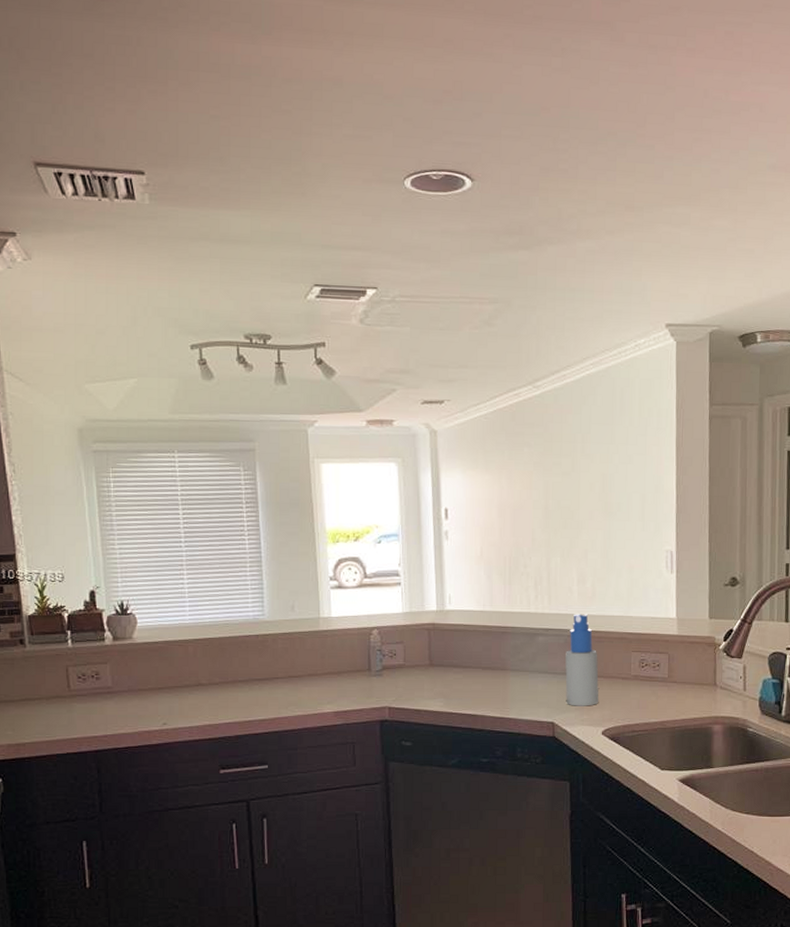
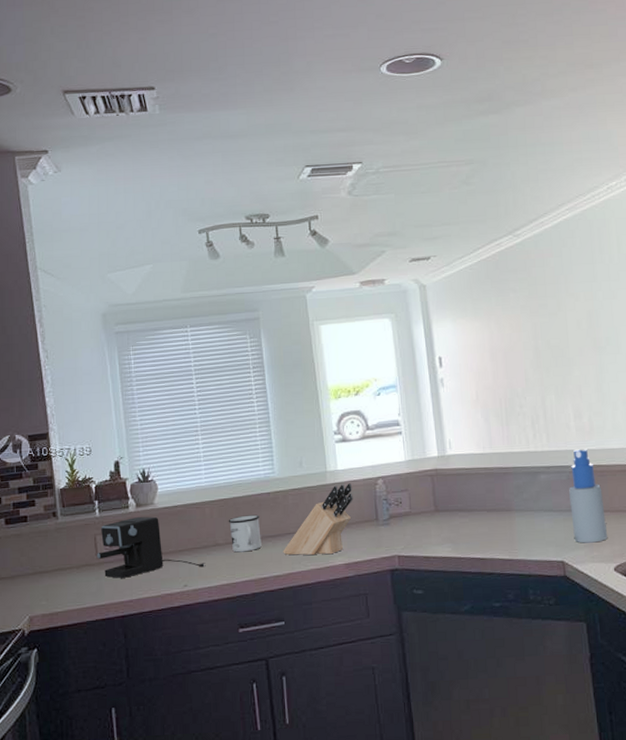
coffee maker: none [69,650,187,712] -> present [97,516,206,578]
mug: none [212,656,247,694] -> present [228,514,262,553]
knife block: none [270,631,346,702] -> present [283,483,353,556]

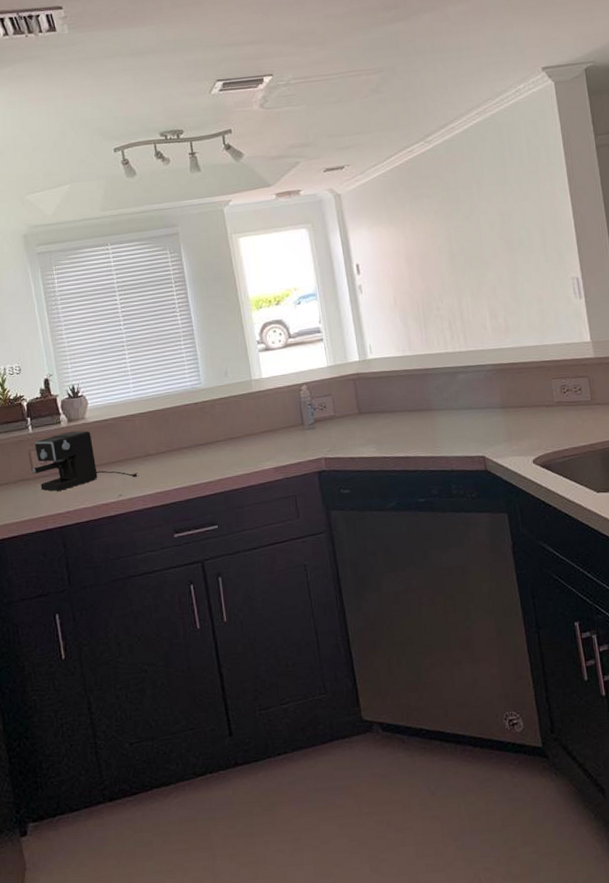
mug: present [228,514,262,553] -> none [158,424,192,462]
knife block: present [283,483,353,556] -> none [213,390,279,462]
spray bottle: present [568,449,607,543] -> none [486,347,525,438]

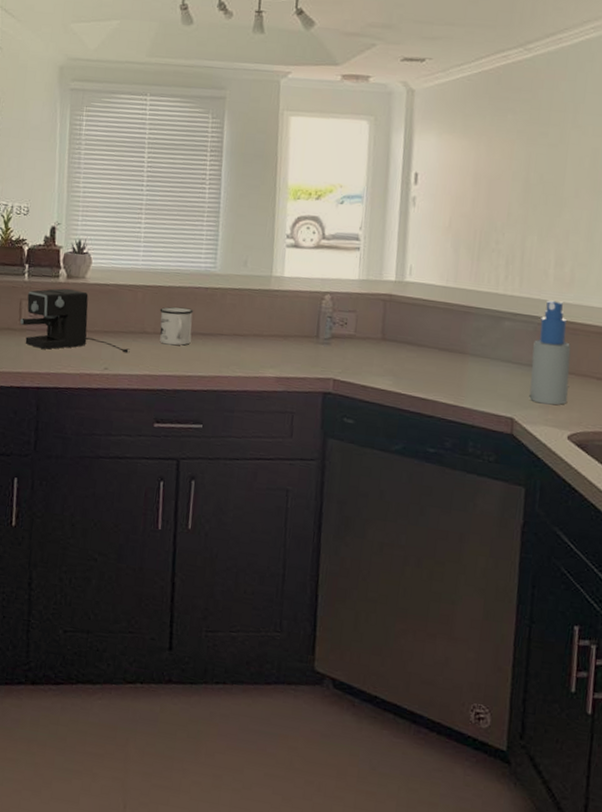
mug: none [158,424,192,462] -> present [159,306,193,346]
spray bottle: none [486,347,525,438] -> present [529,300,571,405]

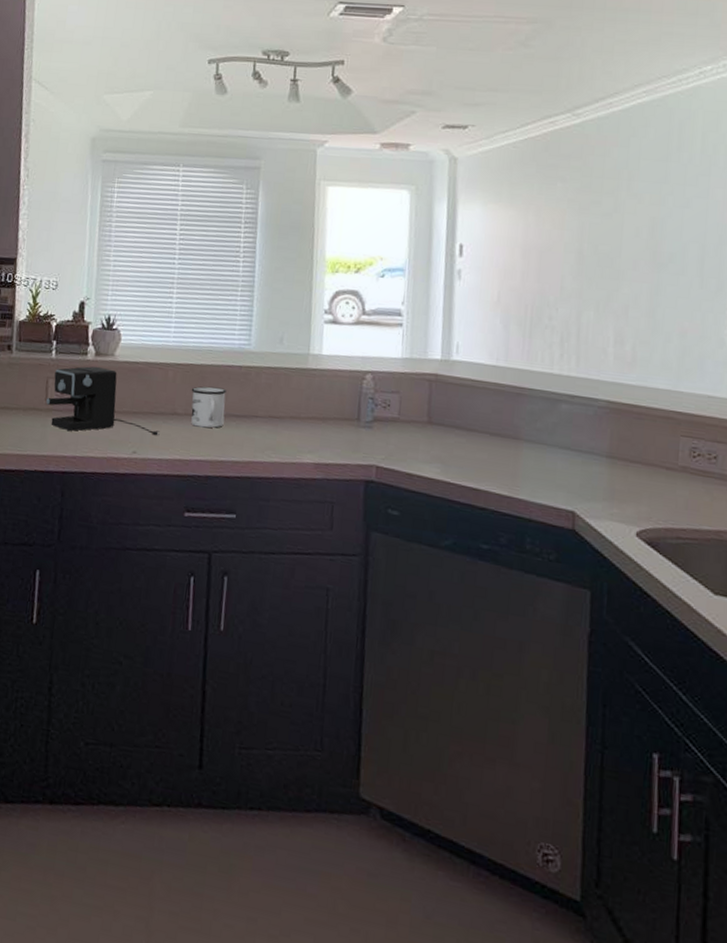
spray bottle: present [529,300,571,405] -> none [591,381,636,498]

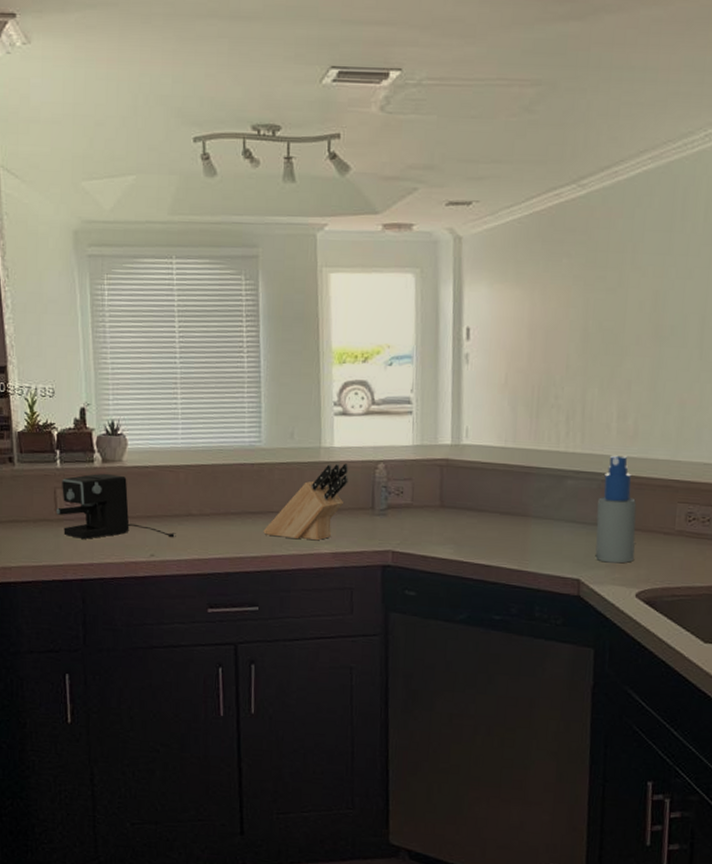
mug: present [191,386,226,428] -> none [204,485,240,527]
knife block: none [246,371,336,450] -> present [263,463,349,541]
spray bottle: none [591,381,636,498] -> present [595,455,637,564]

